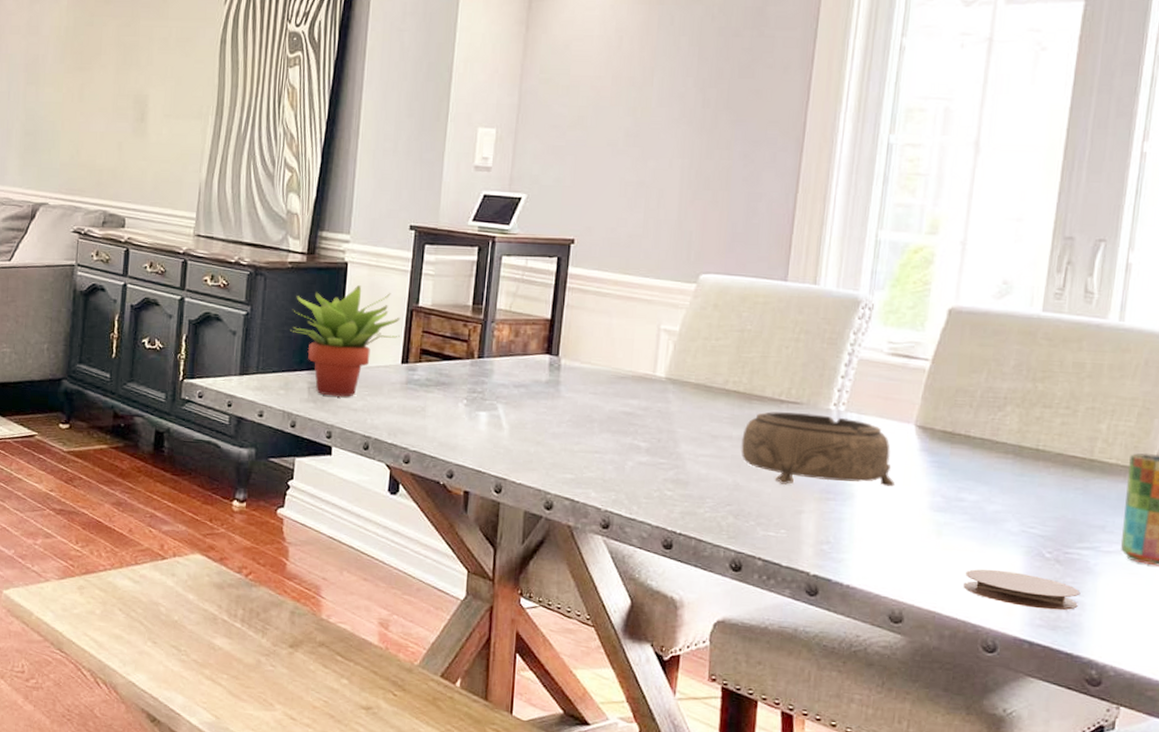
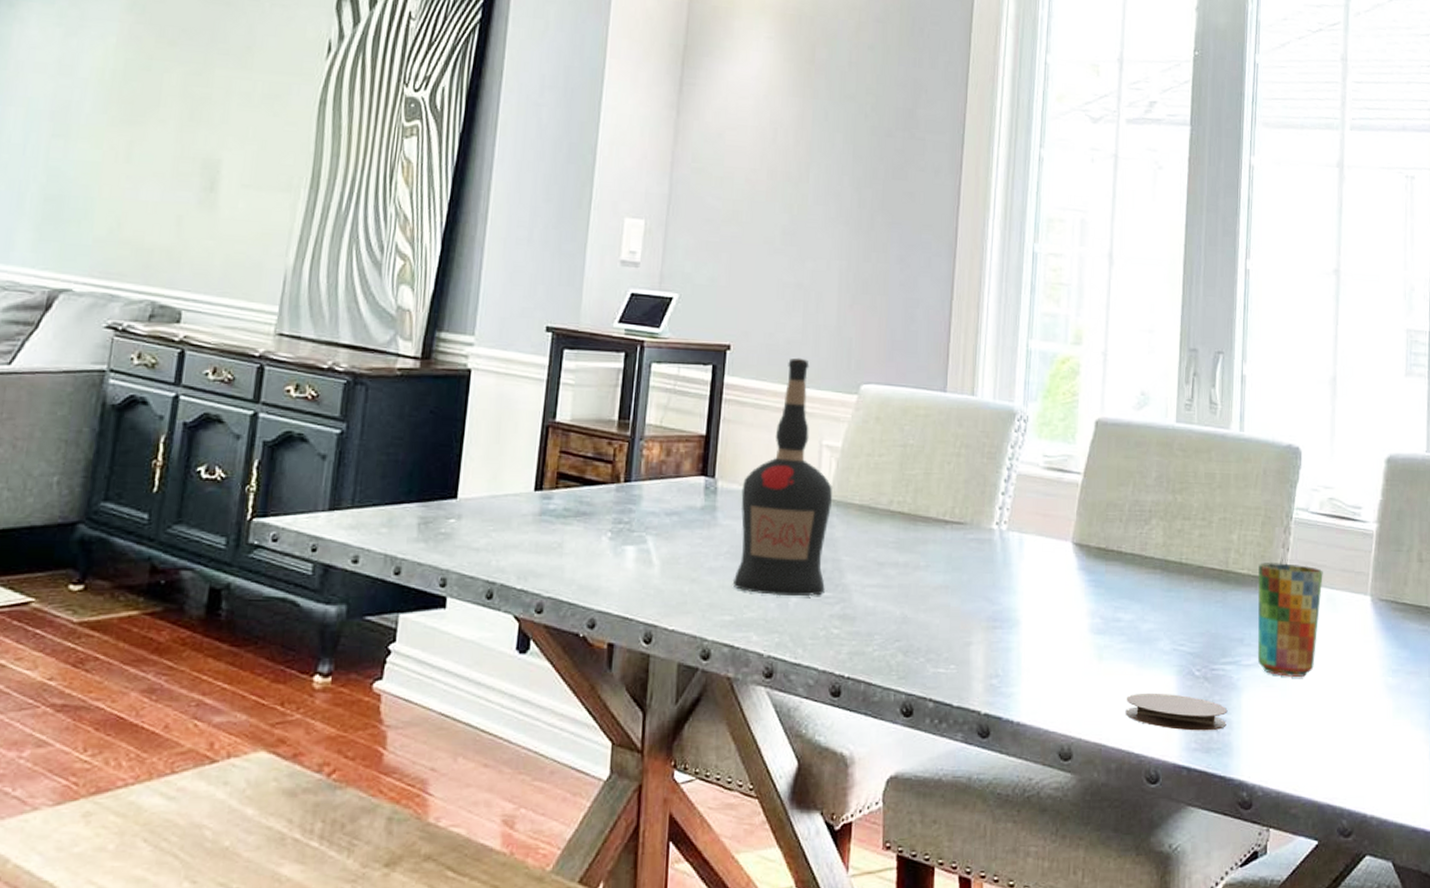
succulent plant: present [289,285,401,397] -> none [396,397,534,534]
liquor bottle: none [573,250,670,462] -> present [732,357,833,597]
decorative bowl: present [741,411,894,487] -> none [908,533,1056,614]

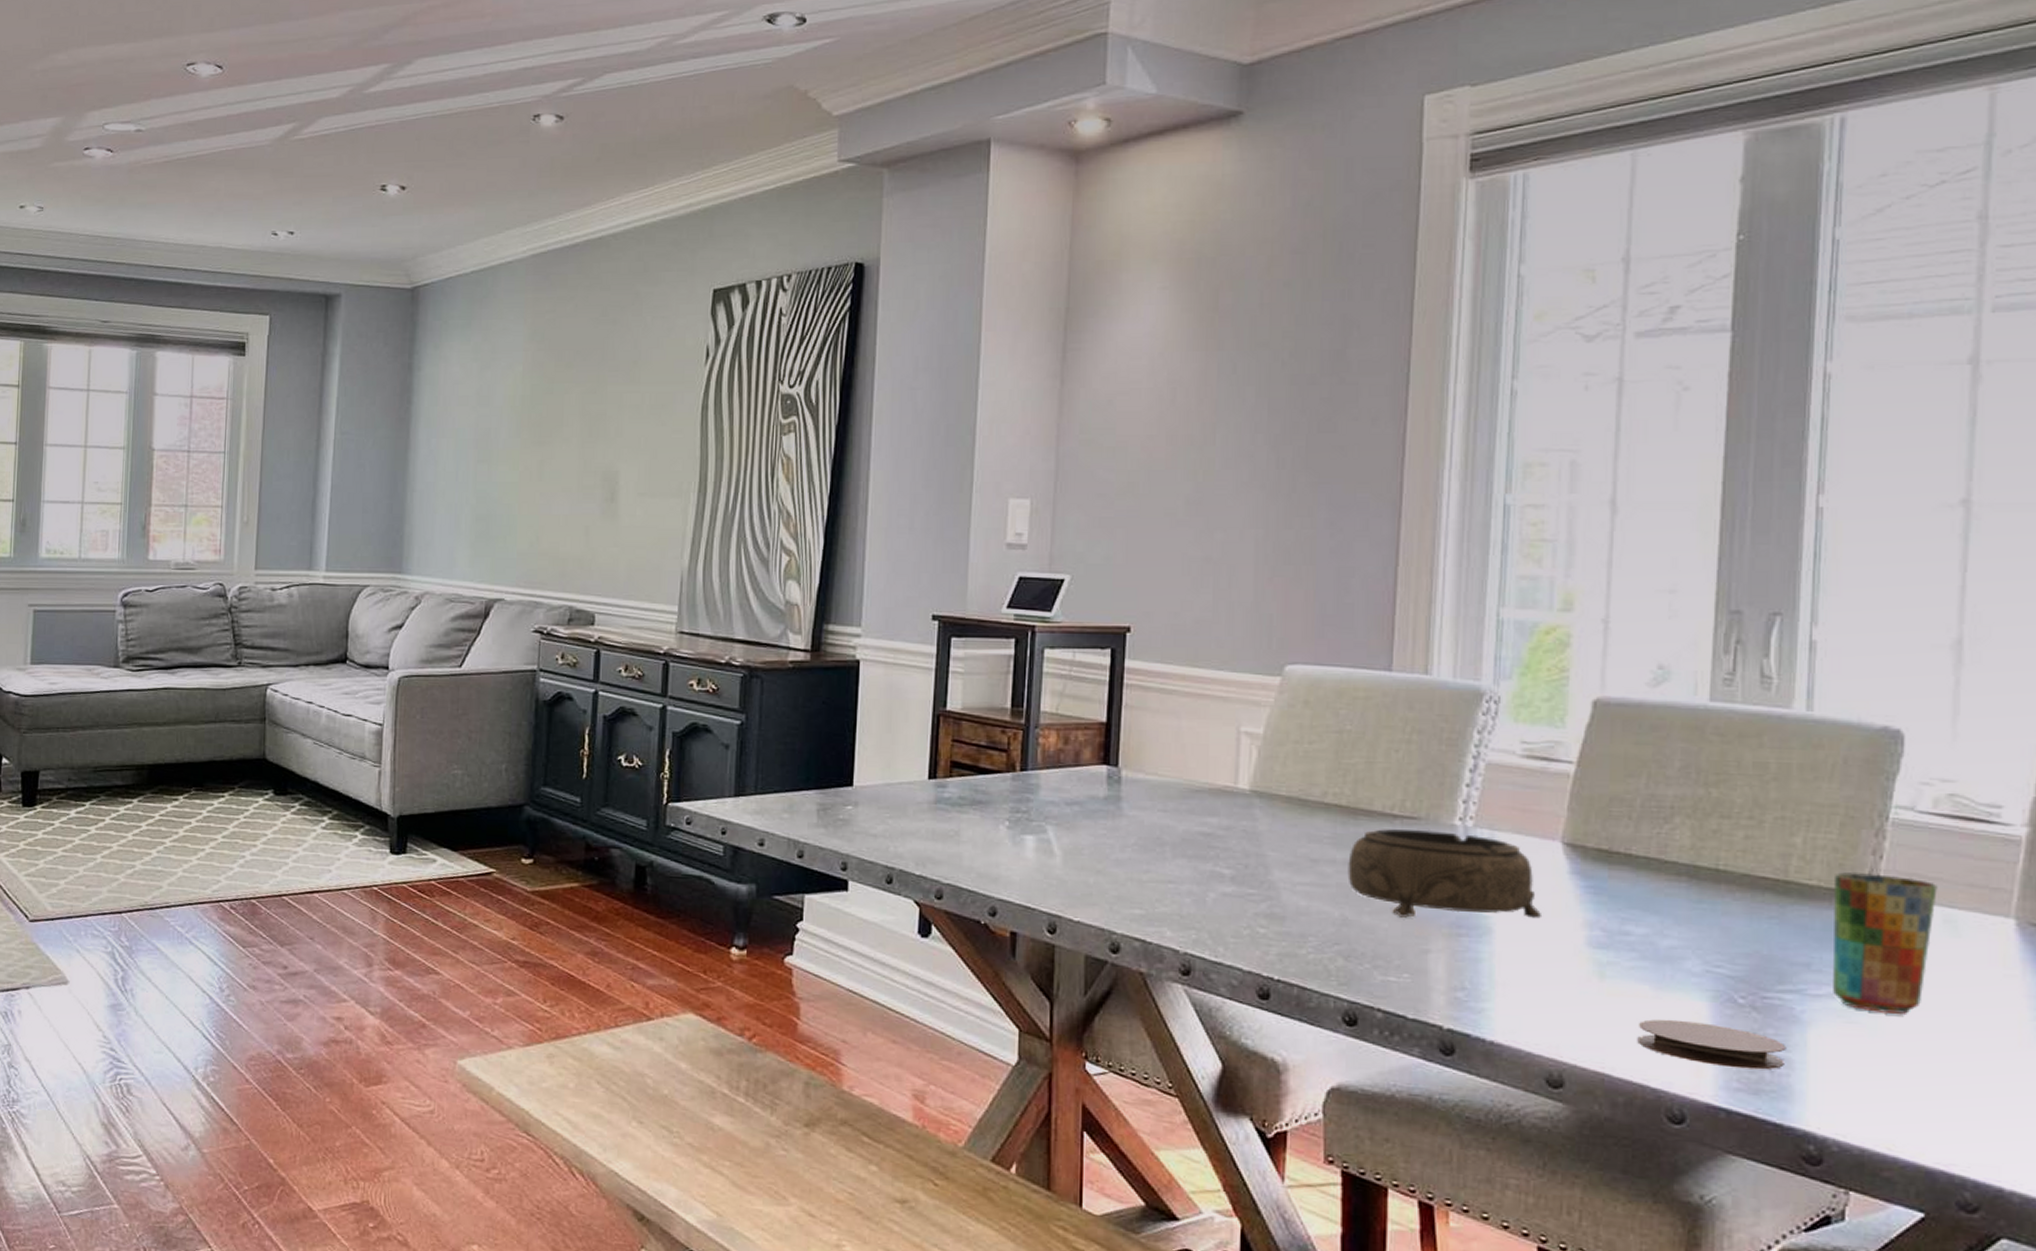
liquor bottle: present [732,357,833,597] -> none [1142,638,1255,893]
decorative bowl: none [908,533,1056,614] -> present [1347,829,1541,918]

